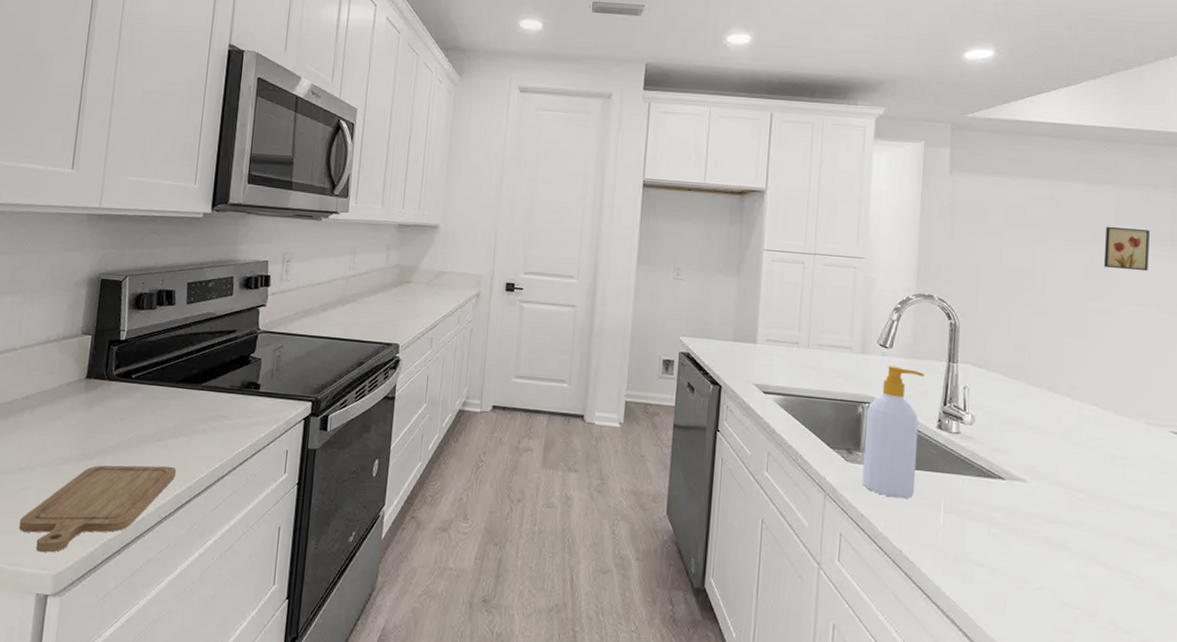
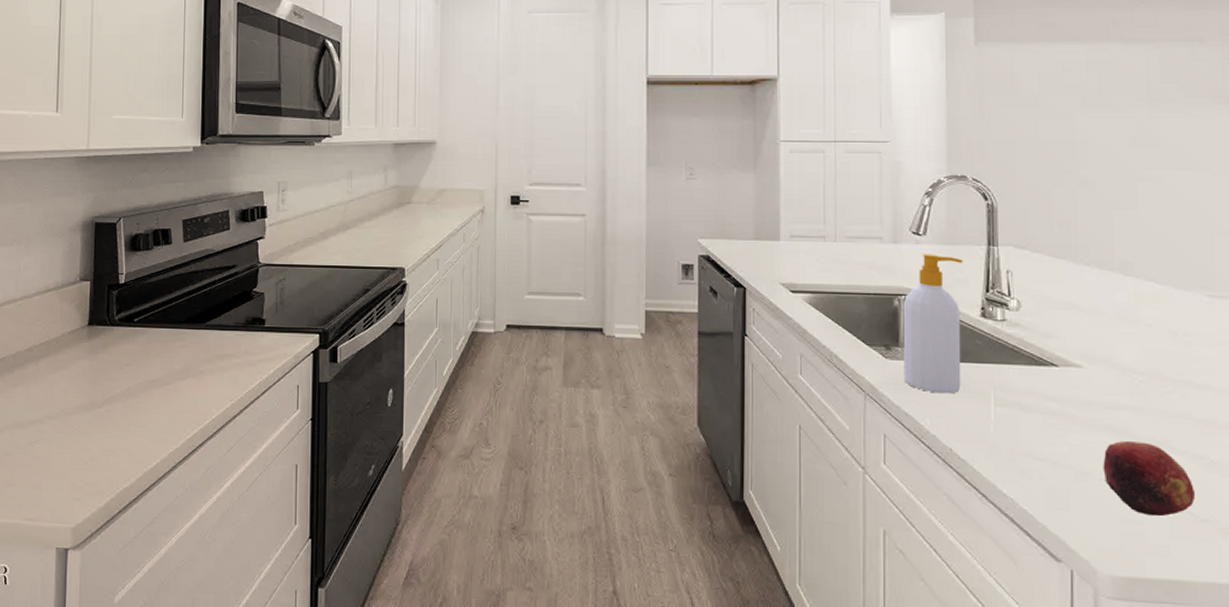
chopping board: present [19,465,177,553] -> none [33,409,187,505]
fruit: none [1039,553,1122,626] -> present [1103,440,1196,517]
wall art: present [1103,226,1150,272] -> none [1149,87,1200,133]

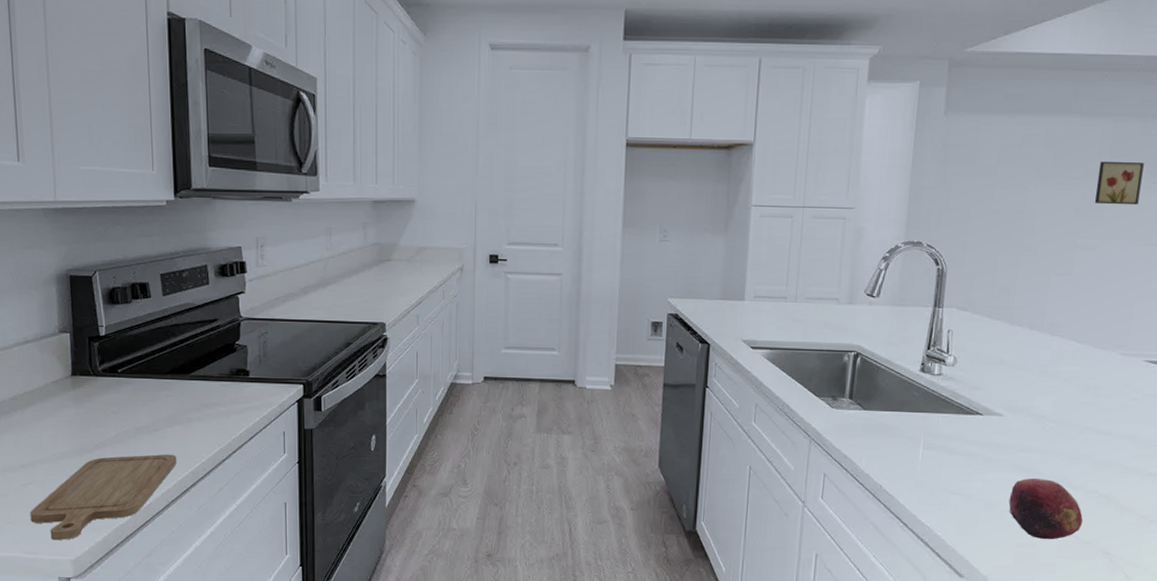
chopping board: none [33,409,187,505] -> present [30,454,177,540]
soap bottle: present [903,254,963,394] -> none [846,314,910,439]
wall art: none [1149,87,1200,133] -> present [1094,161,1144,205]

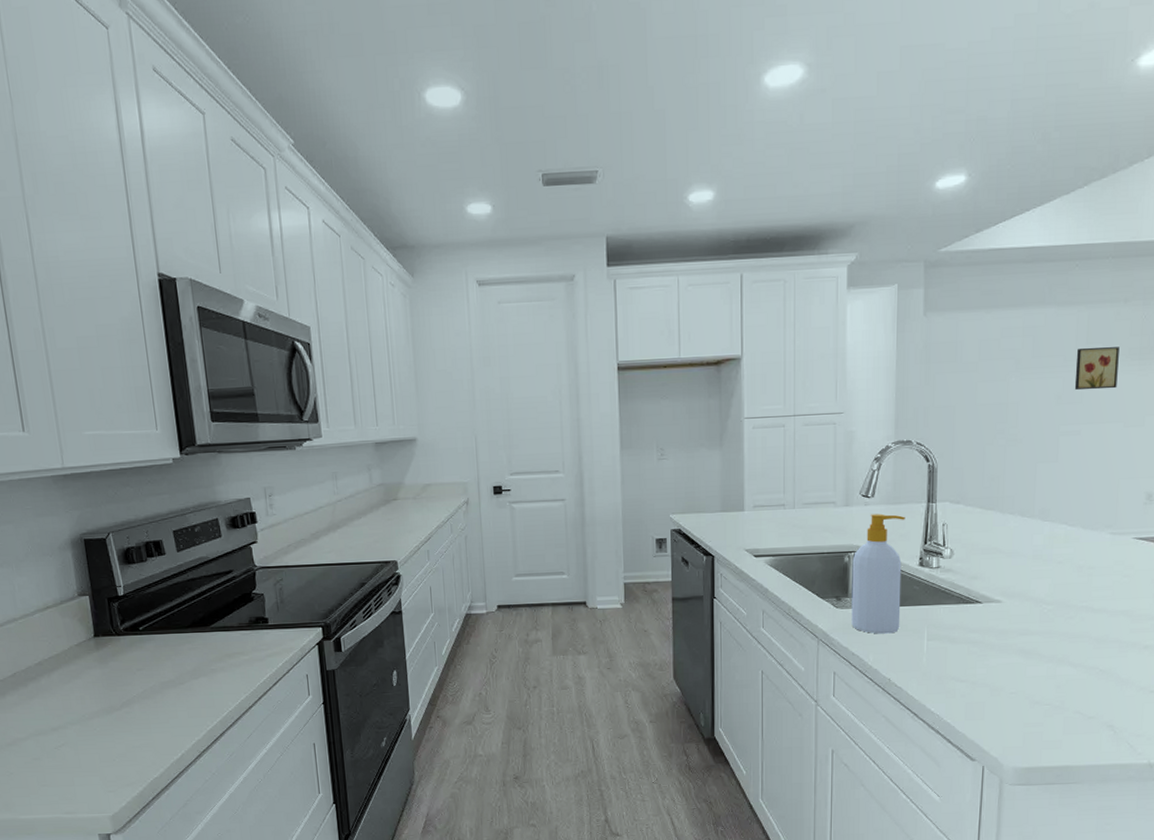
chopping board: present [30,454,177,540] -> none [65,705,205,798]
soap bottle: none [846,314,910,439] -> present [851,513,905,634]
fruit: present [1008,477,1084,540] -> none [1013,659,1086,718]

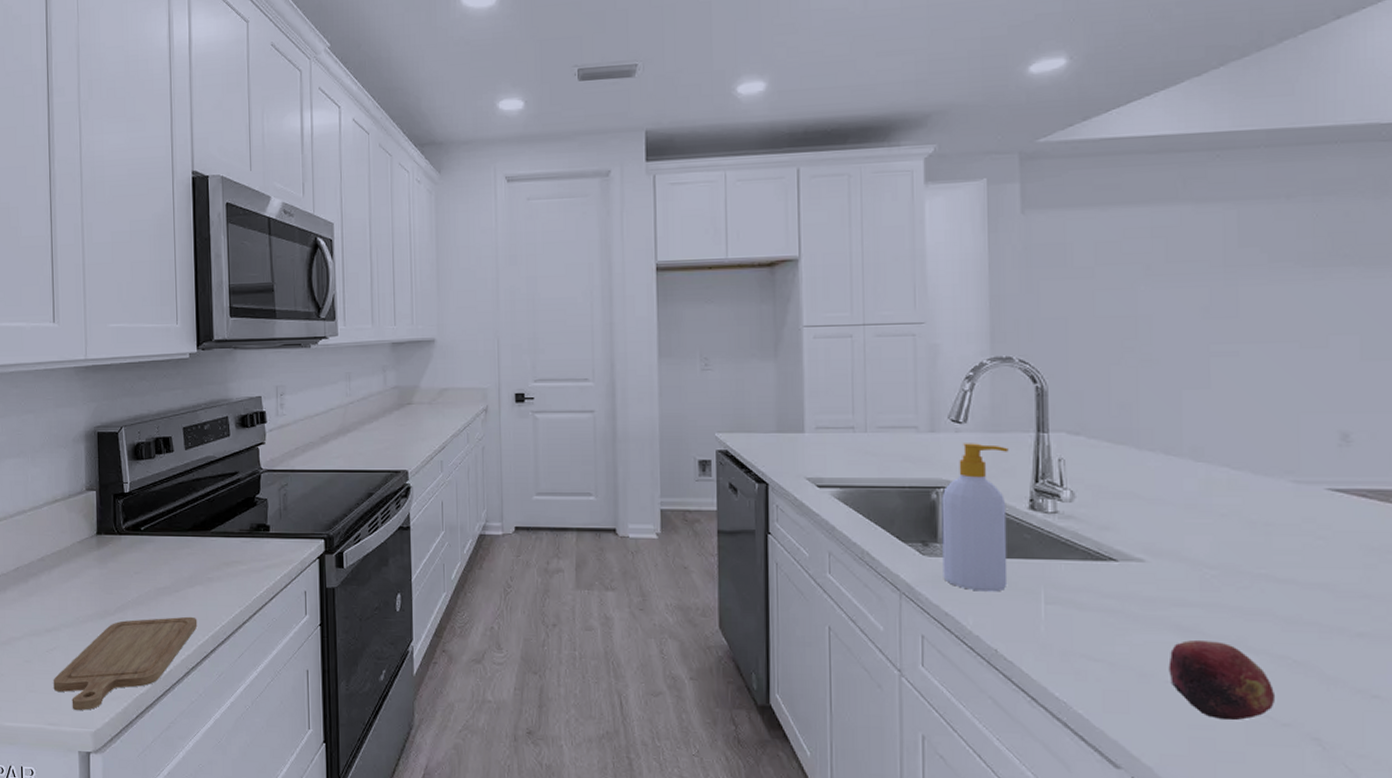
chopping board: none [65,705,205,798] -> present [53,616,198,710]
fruit: none [1013,659,1086,718] -> present [1168,639,1276,721]
wall art: present [1074,347,1119,391] -> none [1225,251,1285,303]

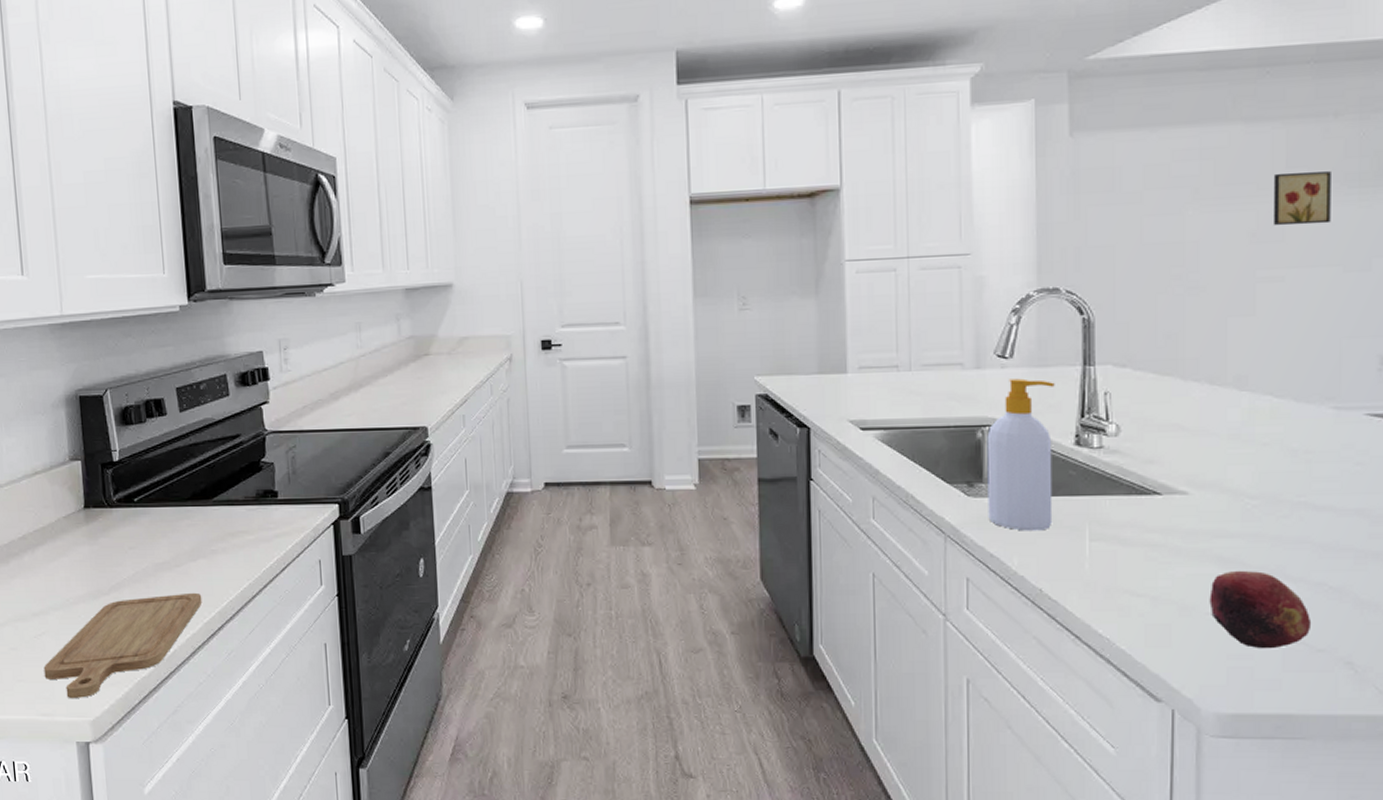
wall art: none [1225,251,1285,303] -> present [1272,171,1331,226]

